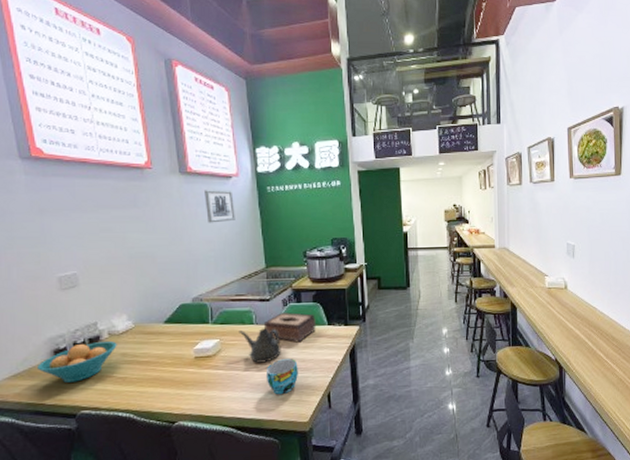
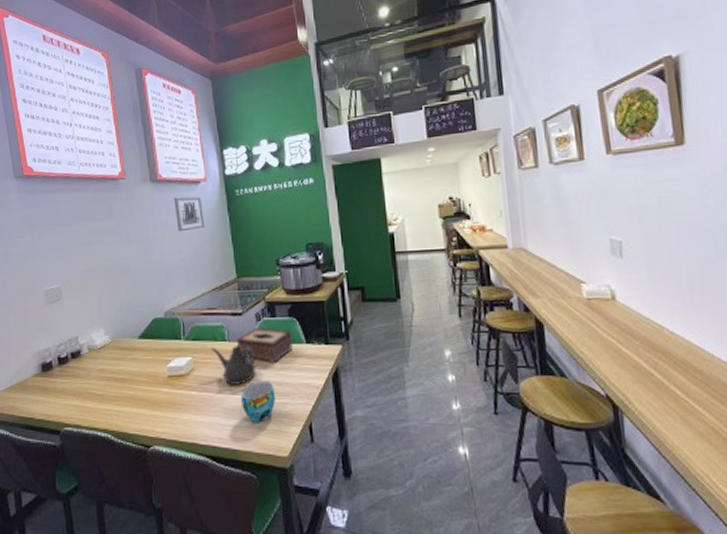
fruit bowl: present [37,341,117,383] -> none [28,357,96,397]

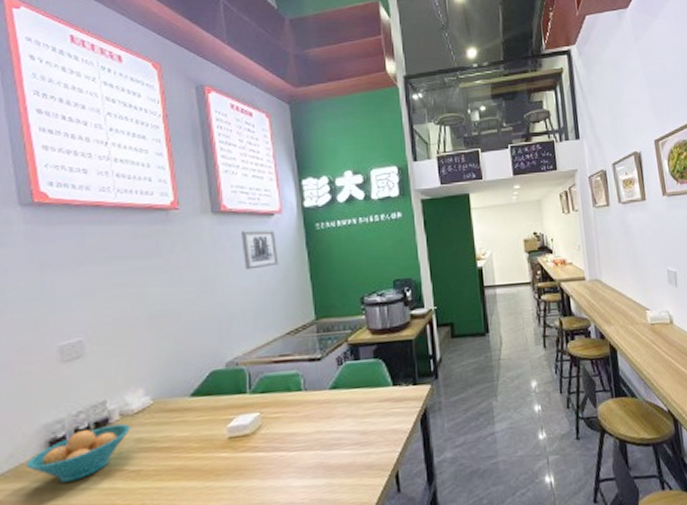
fruit bowl: none [28,357,96,397] -> present [27,424,131,483]
teapot: present [211,346,256,385] -> none [283,394,337,440]
tissue box: present [236,328,294,363] -> none [314,372,380,411]
cup: present [240,381,275,423] -> none [317,431,358,480]

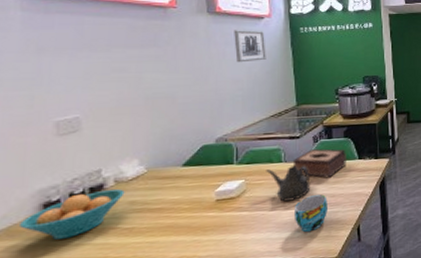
teapot: none [283,394,337,440] -> present [266,165,311,202]
tissue box: none [314,372,380,411] -> present [292,148,348,178]
cup: none [317,431,358,480] -> present [293,194,327,233]

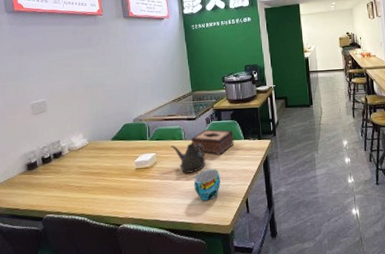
fruit bowl: present [20,189,125,240] -> none [14,156,75,191]
wall art: present [234,30,266,63] -> none [143,29,167,57]

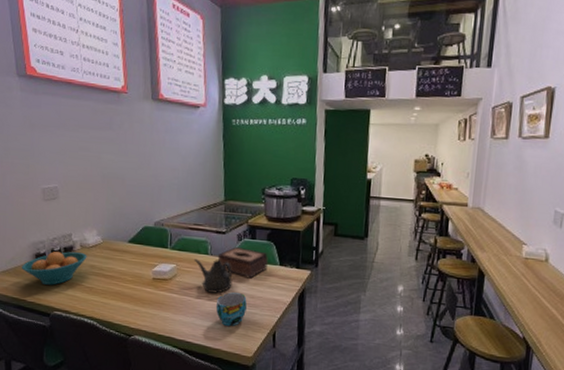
fruit bowl: none [14,156,75,191] -> present [22,251,87,285]

